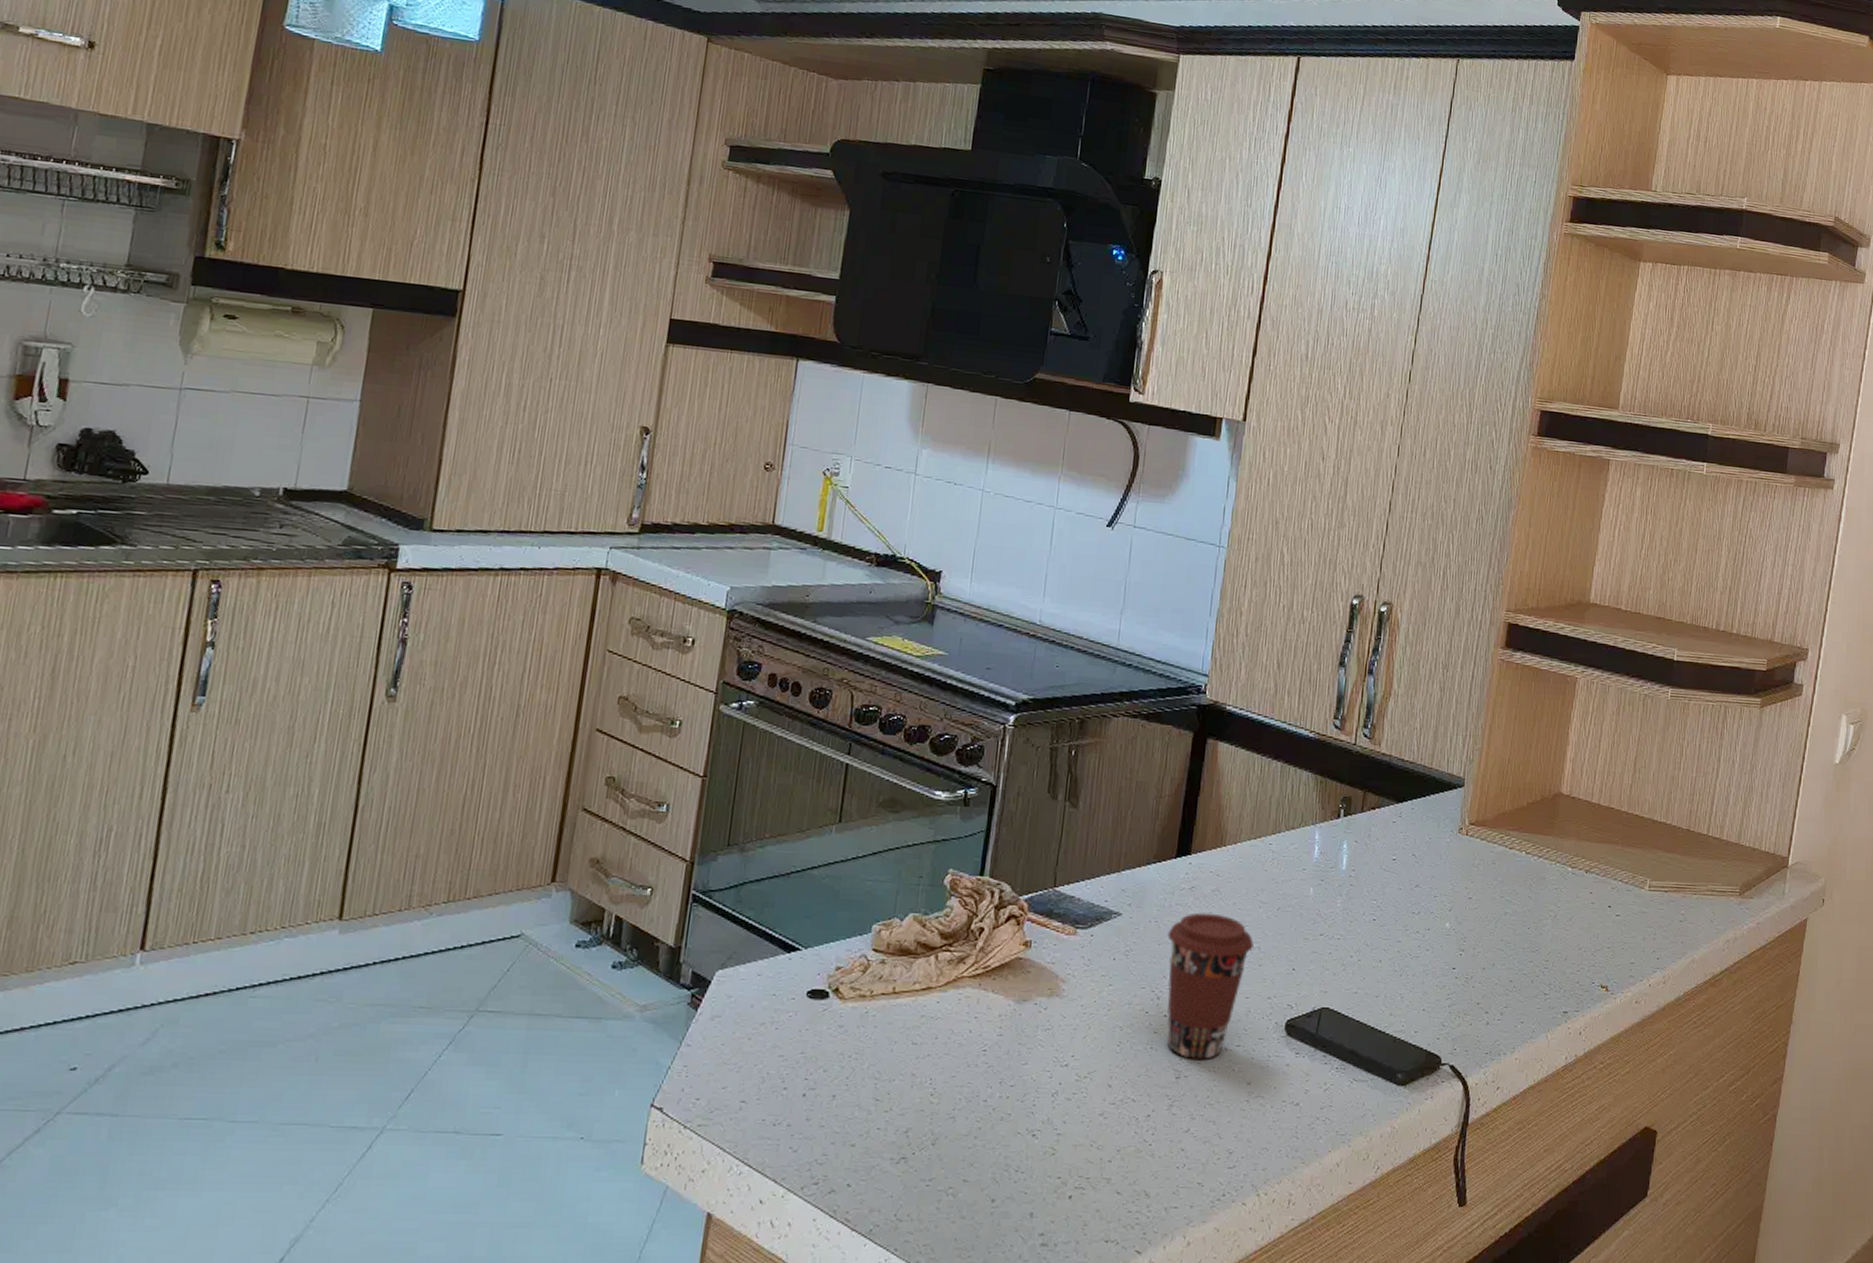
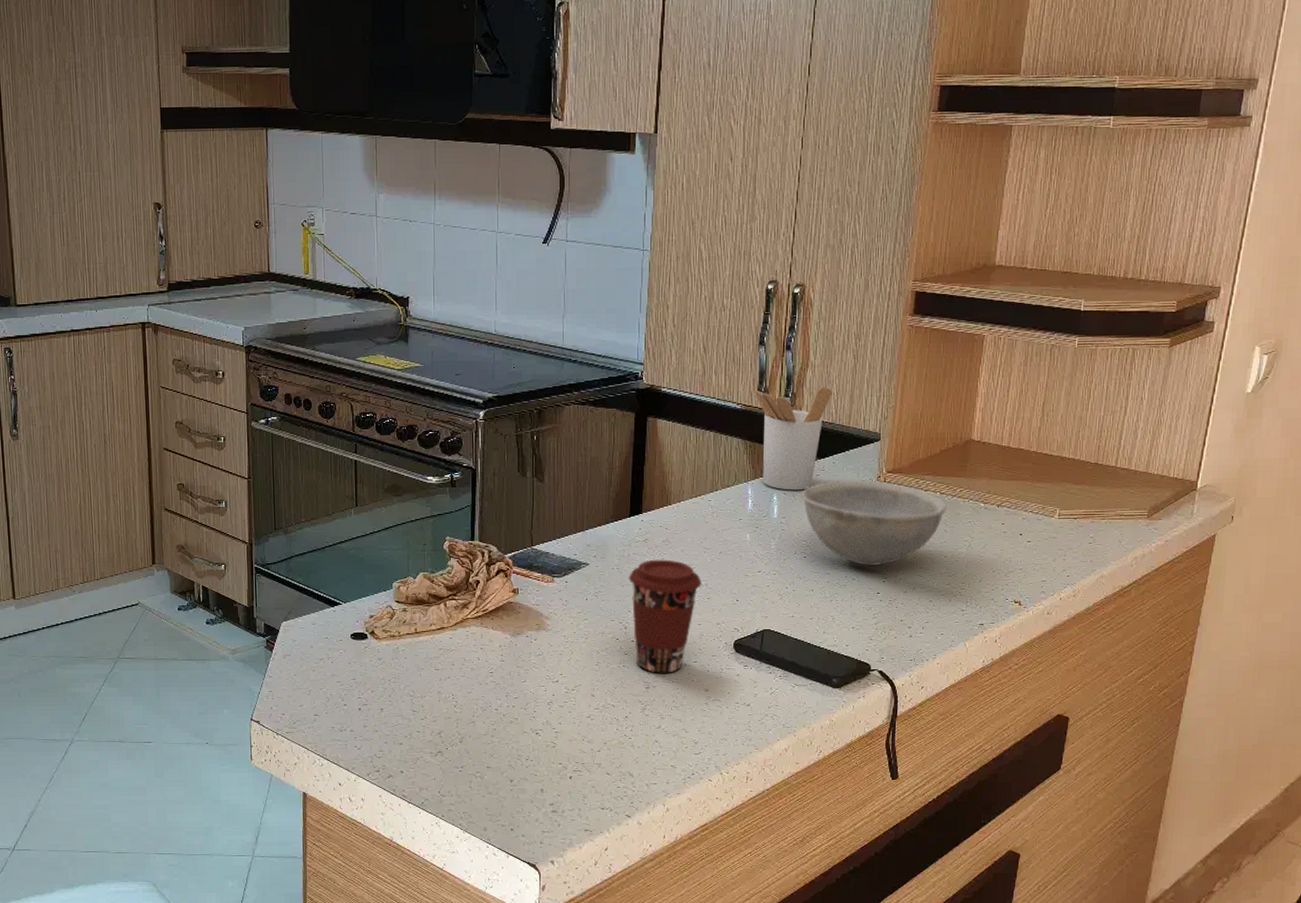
utensil holder: none [1329,718,1415,839] -> present [754,387,832,491]
bowl: none [1374,830,1532,935] -> present [801,480,947,566]

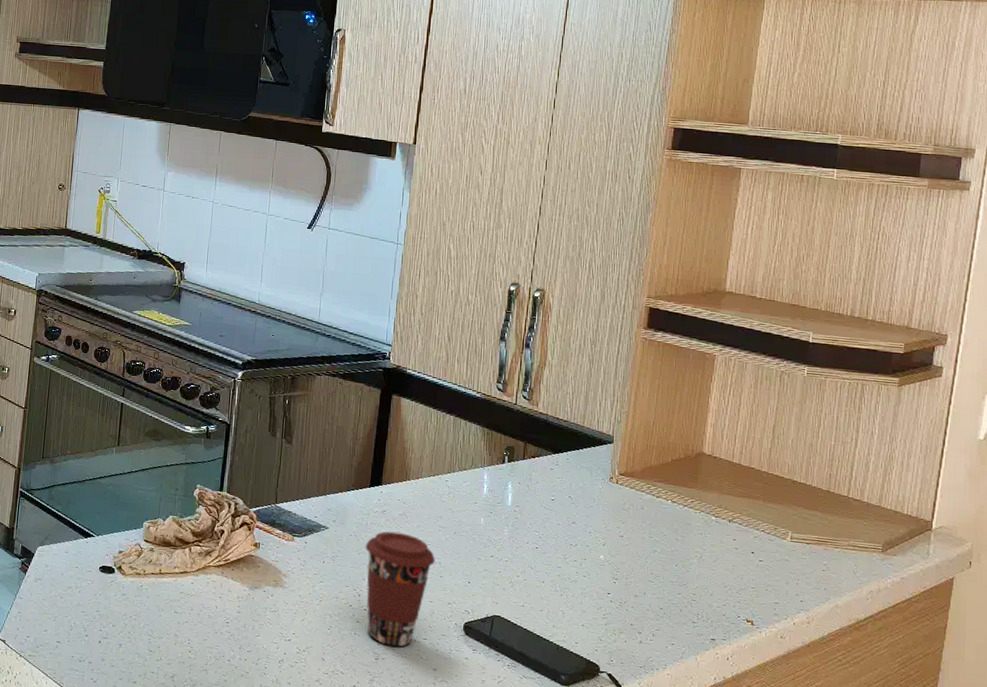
utensil holder: present [754,387,832,491] -> none [493,382,568,482]
bowl: present [801,480,947,566] -> none [535,476,678,566]

